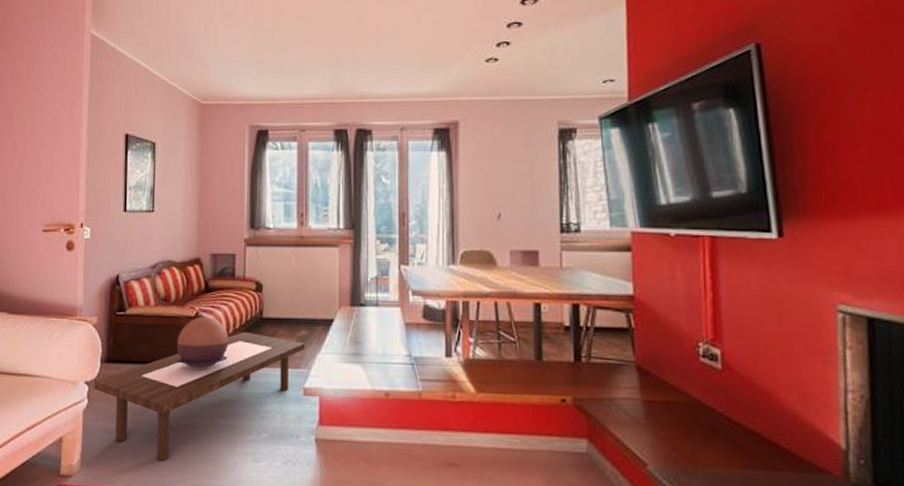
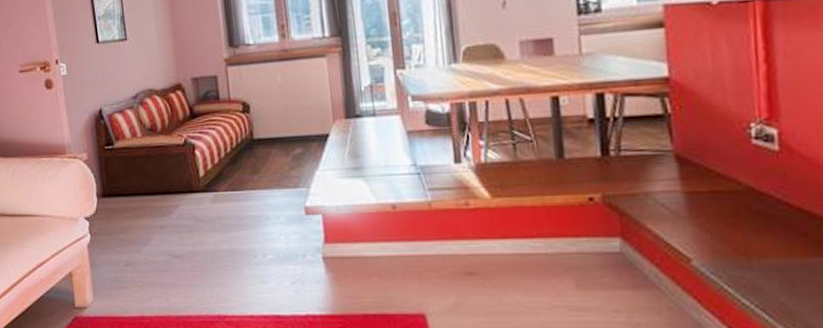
coffee table: present [94,331,305,461] -> none [93,154,302,288]
decorative bowl: present [176,317,229,369] -> none [169,143,223,196]

